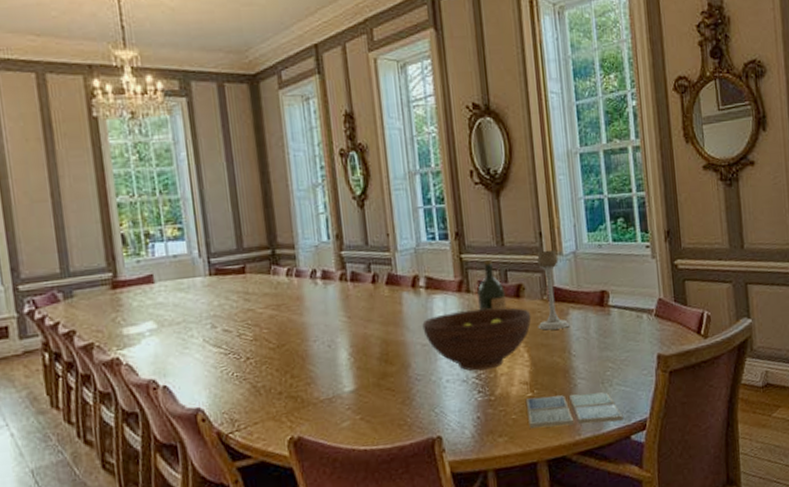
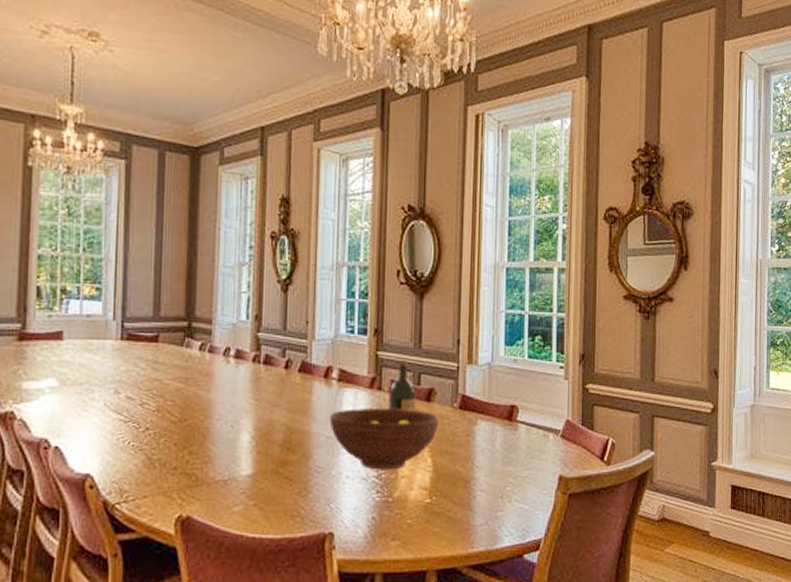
drink coaster: present [525,392,623,429] -> none [423,504,518,538]
candle holder: present [537,250,570,330] -> none [445,358,476,438]

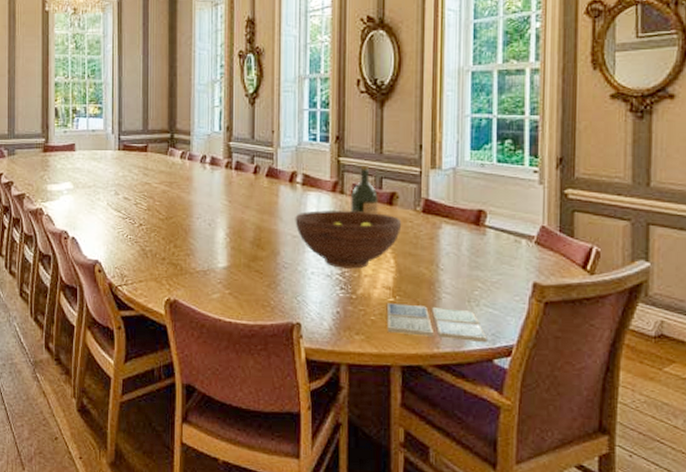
drink coaster: none [423,504,518,538] -> present [386,303,487,342]

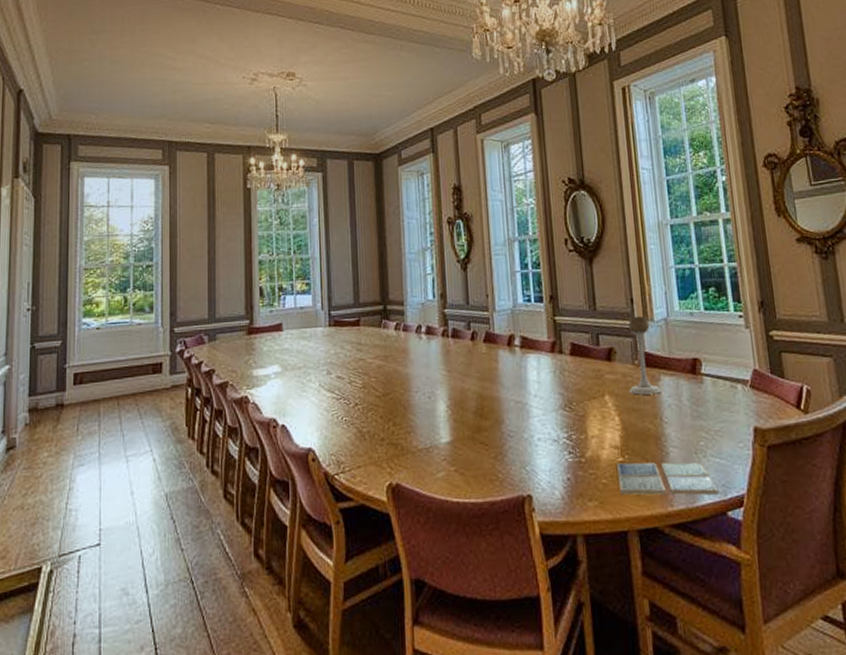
fruit bowl: present [295,210,402,269] -> none [516,370,623,432]
wine bottle: present [351,165,378,215] -> none [570,322,598,372]
candle holder: none [407,163,441,241] -> present [628,315,661,395]

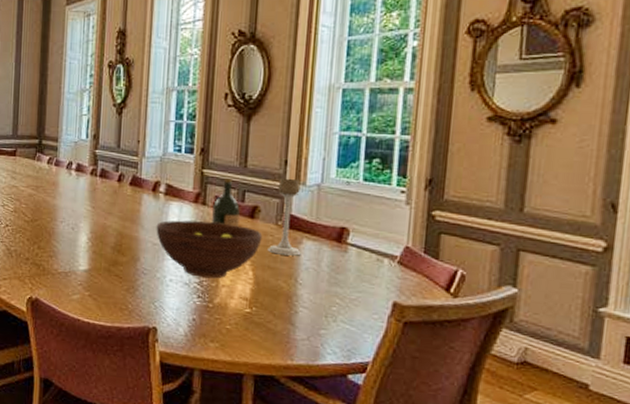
fruit bowl: none [516,370,623,432] -> present [156,220,263,279]
wine bottle: none [570,322,598,372] -> present [212,177,240,227]
drink coaster: present [616,462,719,496] -> none [242,313,343,357]

